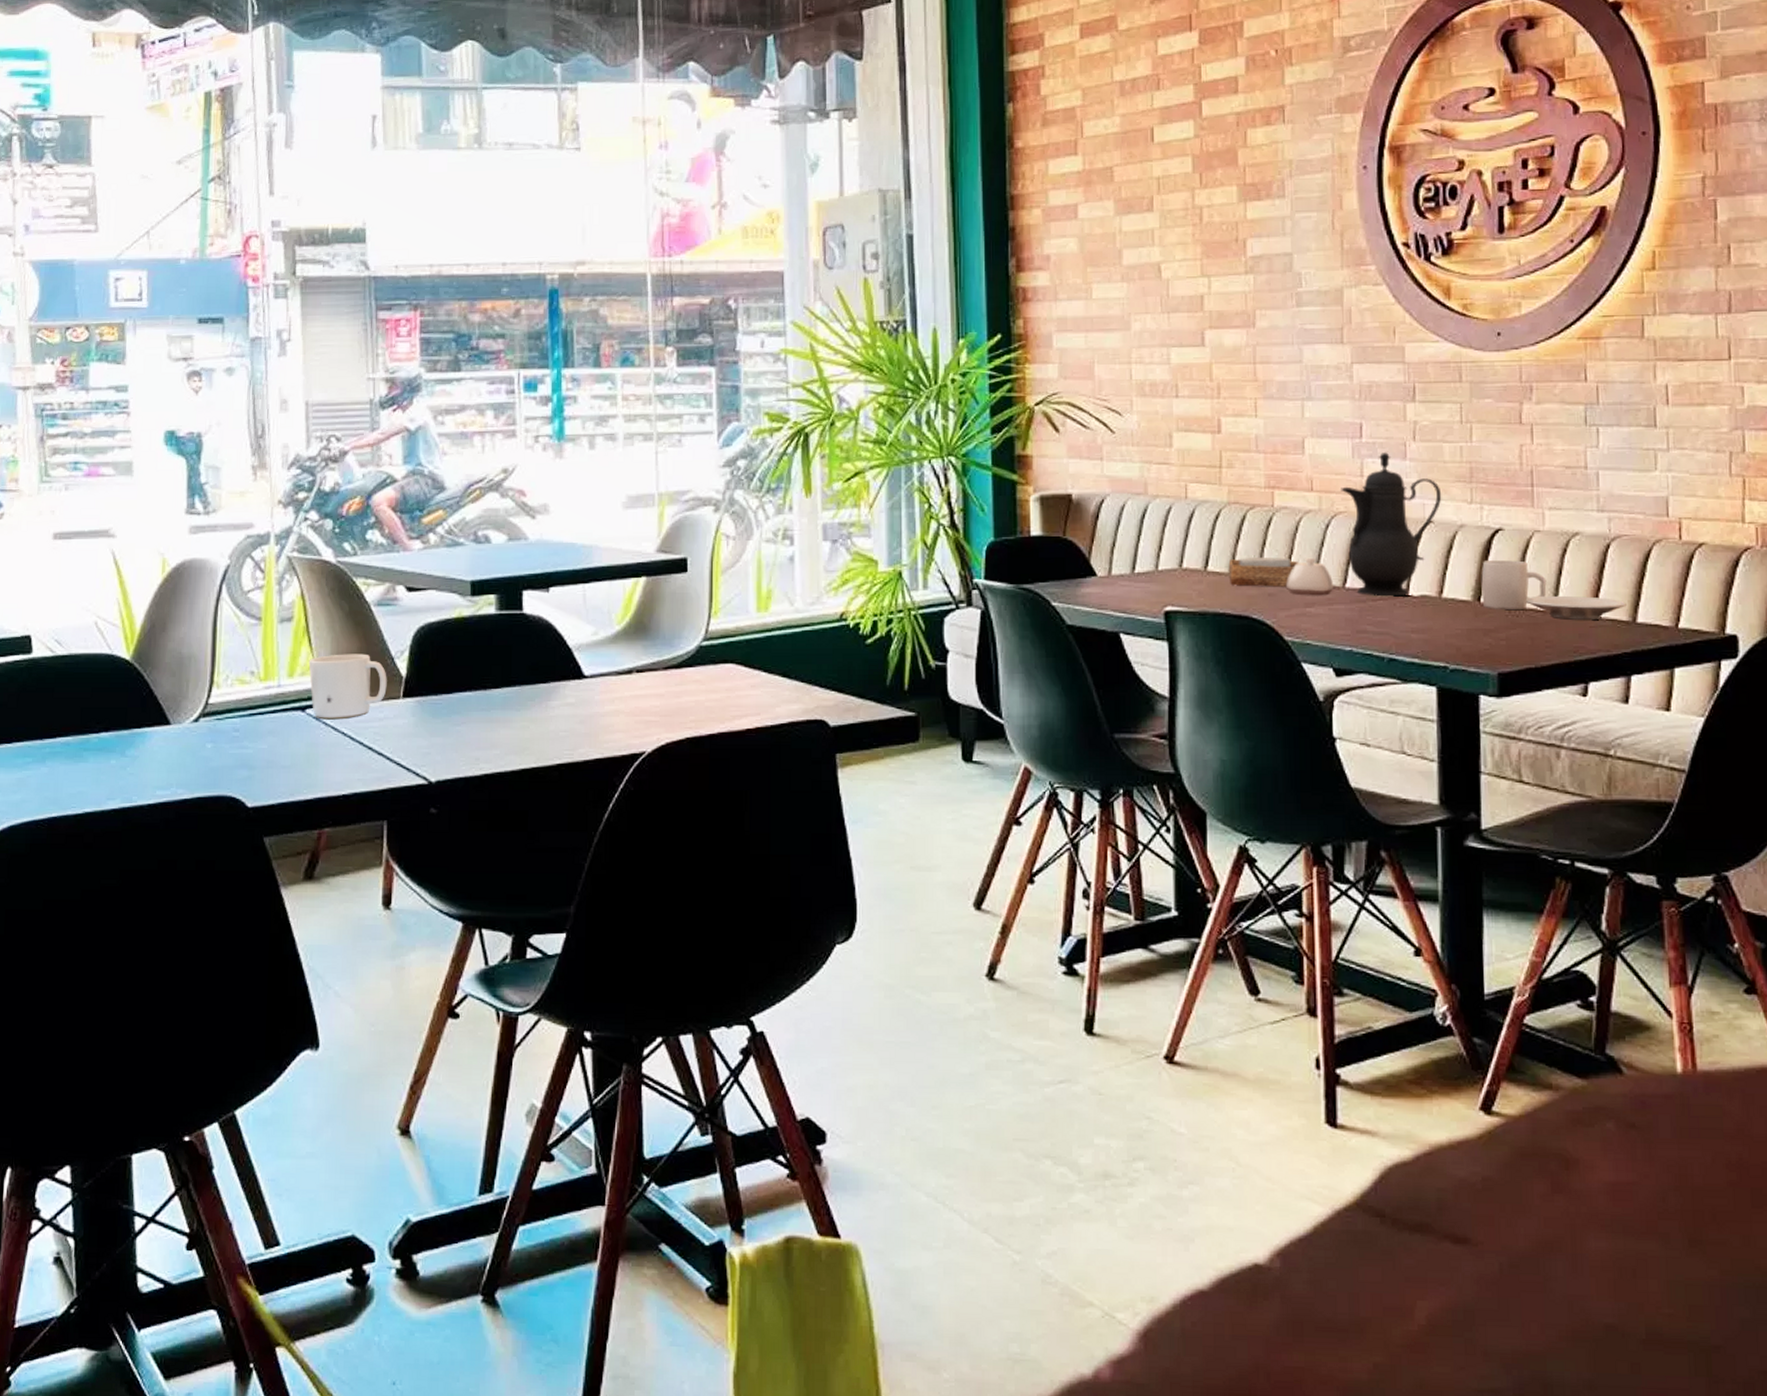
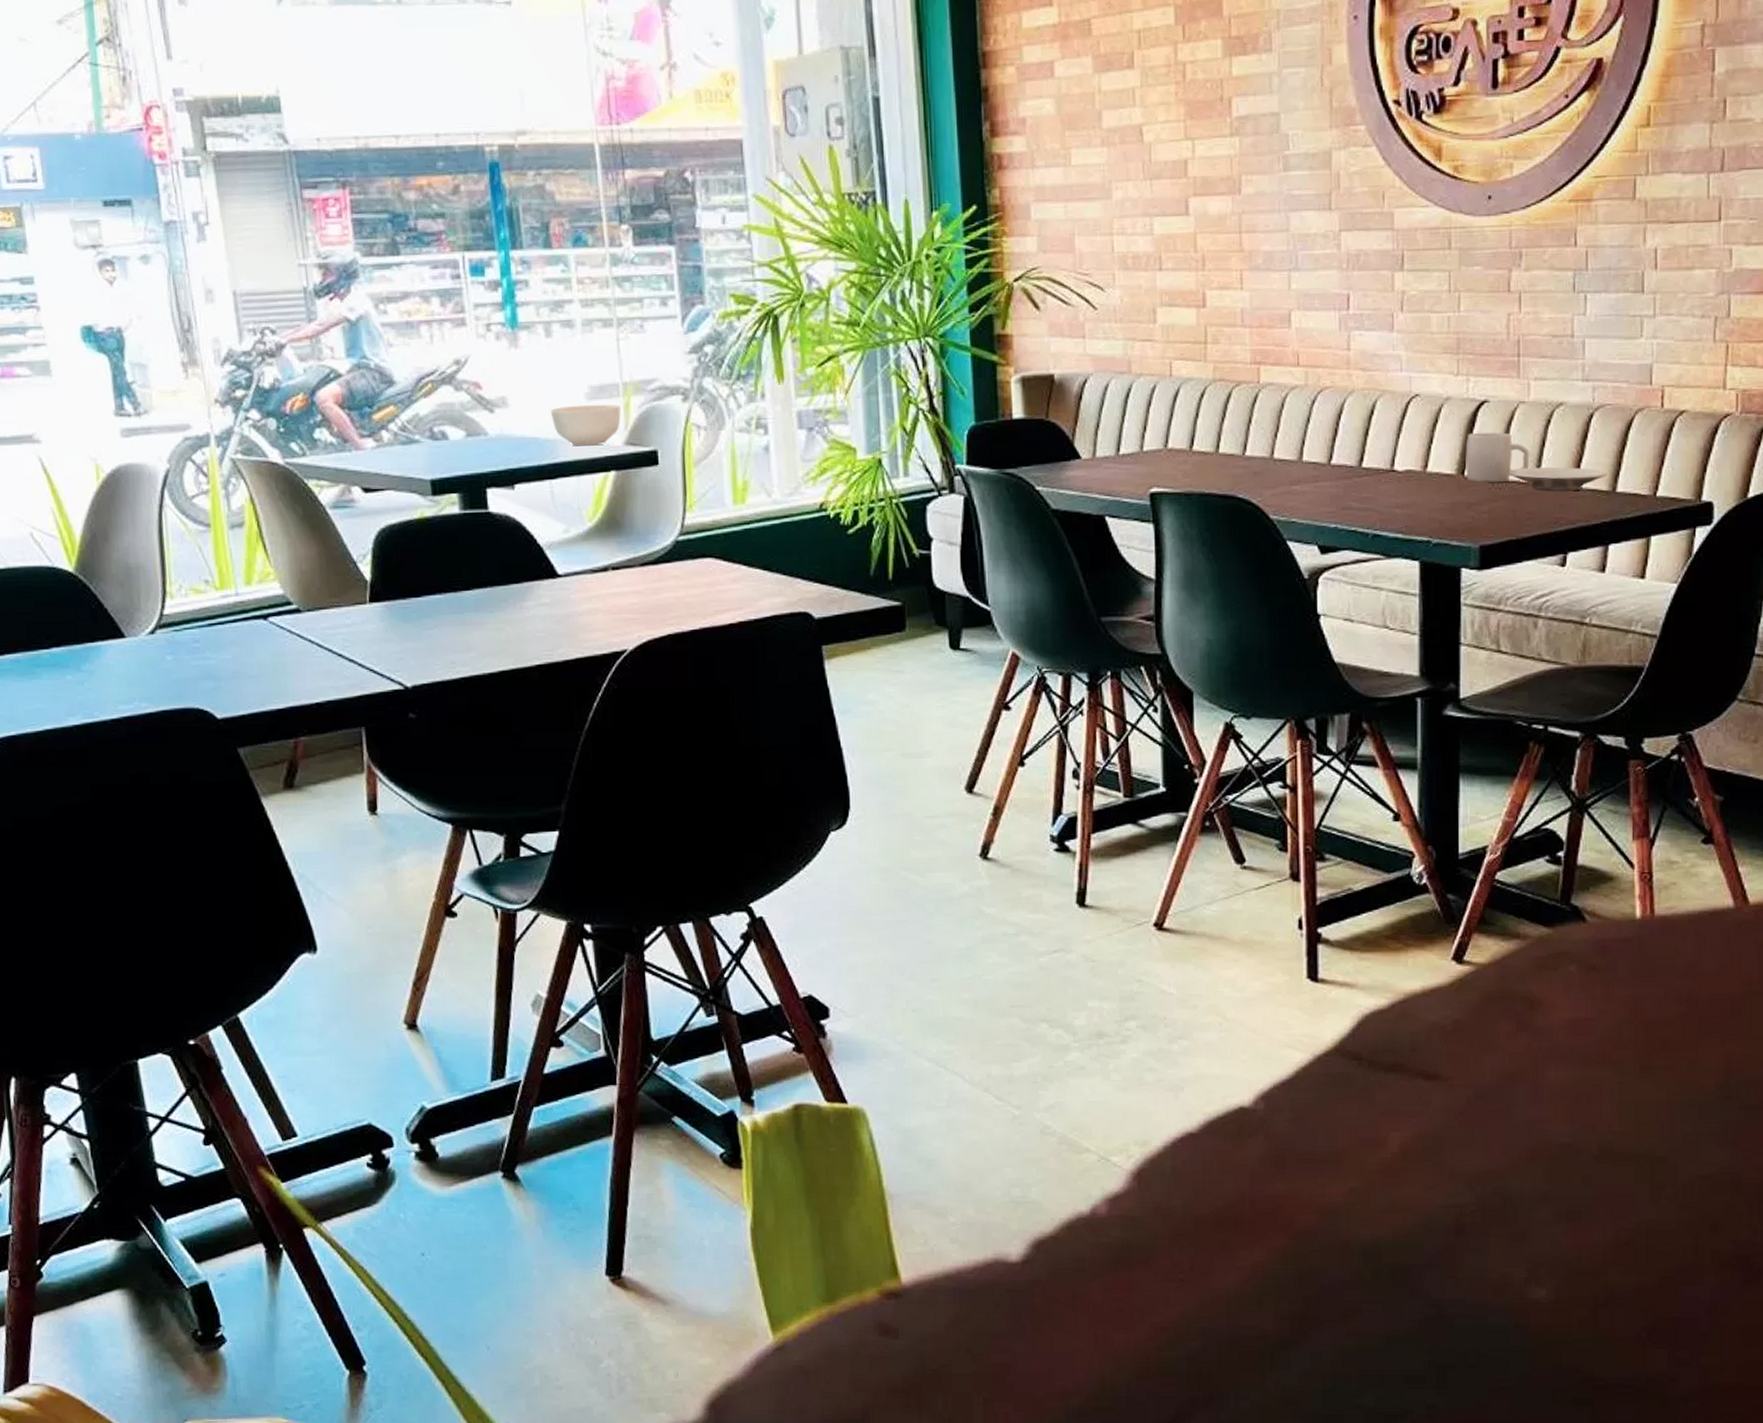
mug: present [308,654,387,720] -> none [266,558,352,628]
bowl: none [588,513,655,552] -> present [550,404,621,446]
napkin holder: present [1228,556,1298,588] -> none [1214,435,1284,467]
sugar bowl: present [1287,557,1334,596] -> none [1272,434,1320,474]
coffeepot: present [1341,452,1442,597] -> none [1327,324,1429,473]

